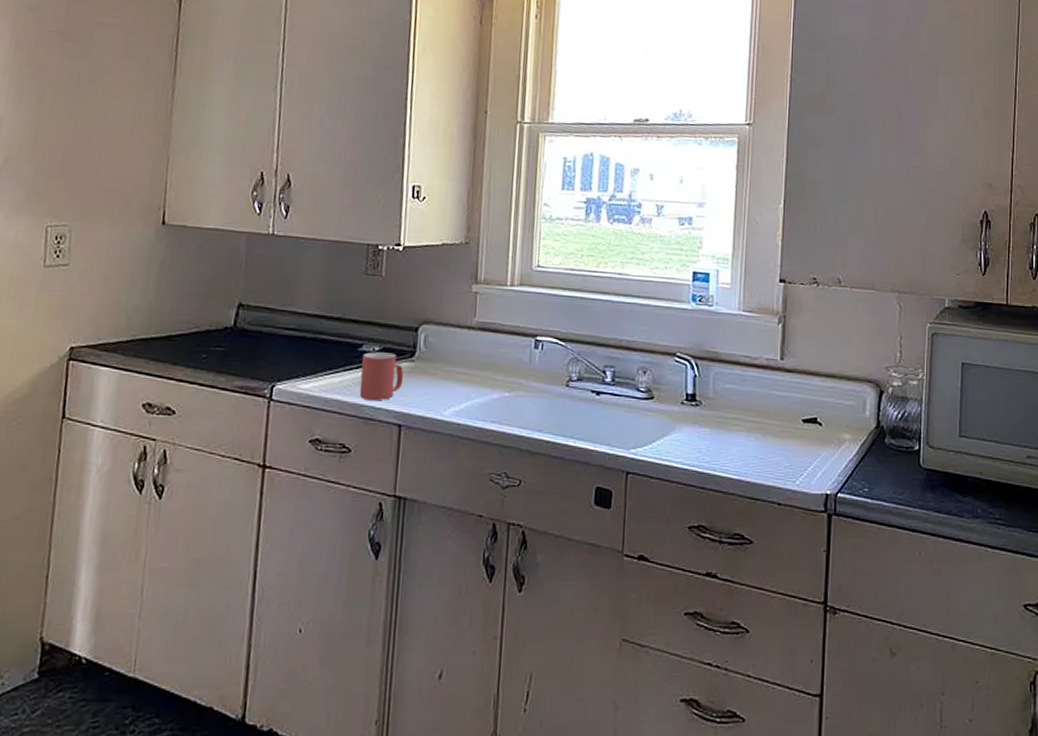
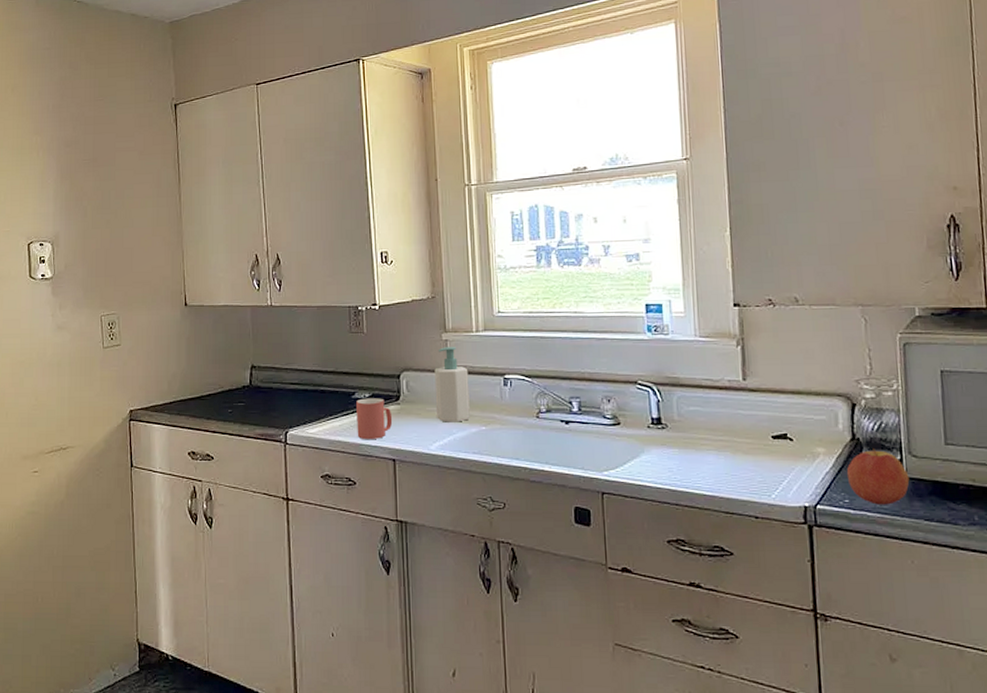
soap bottle: none [455,300,497,386] -> present [434,347,470,422]
apple: none [868,437,925,495] -> present [846,449,910,505]

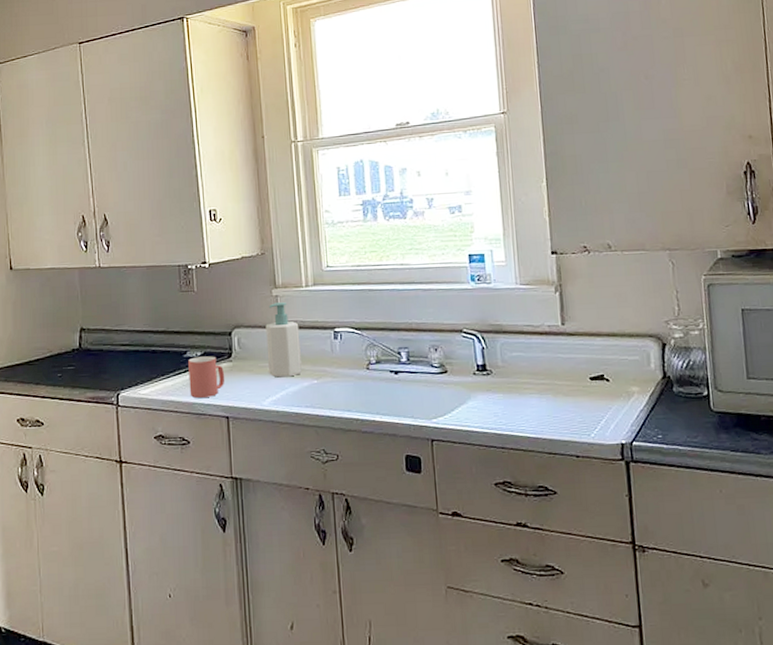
apple: present [846,449,910,505] -> none [659,385,717,439]

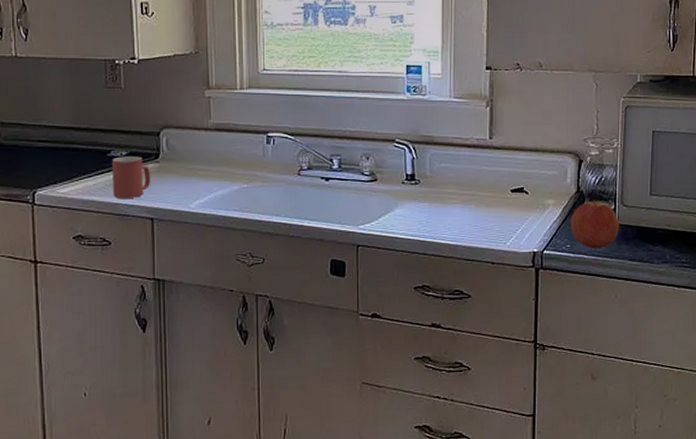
soap bottle: present [265,302,302,378] -> none [196,104,232,180]
apple: none [659,385,717,439] -> present [570,200,620,249]

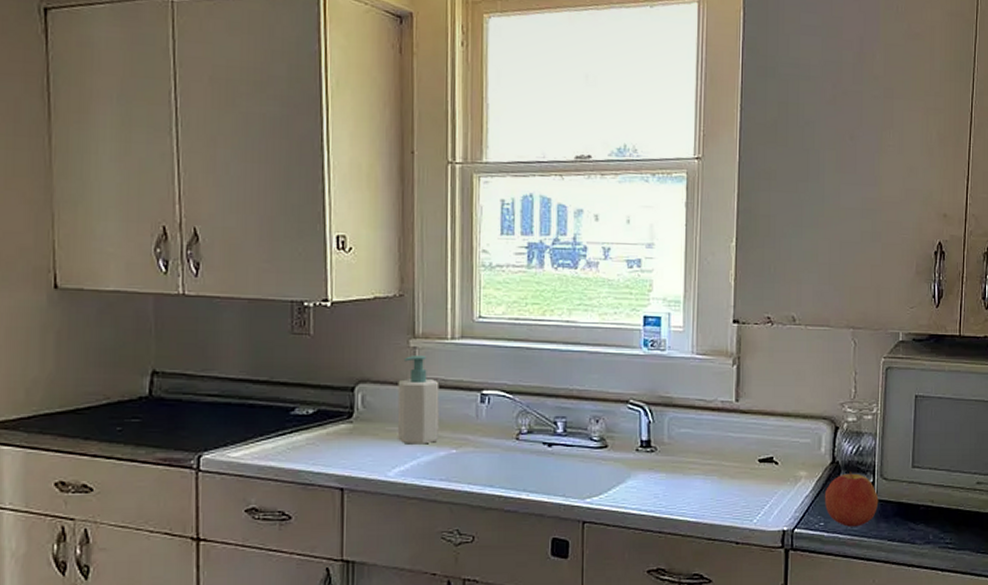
mug: present [112,156,151,198] -> none [295,415,343,464]
soap bottle: none [196,104,232,180] -> present [397,356,440,445]

